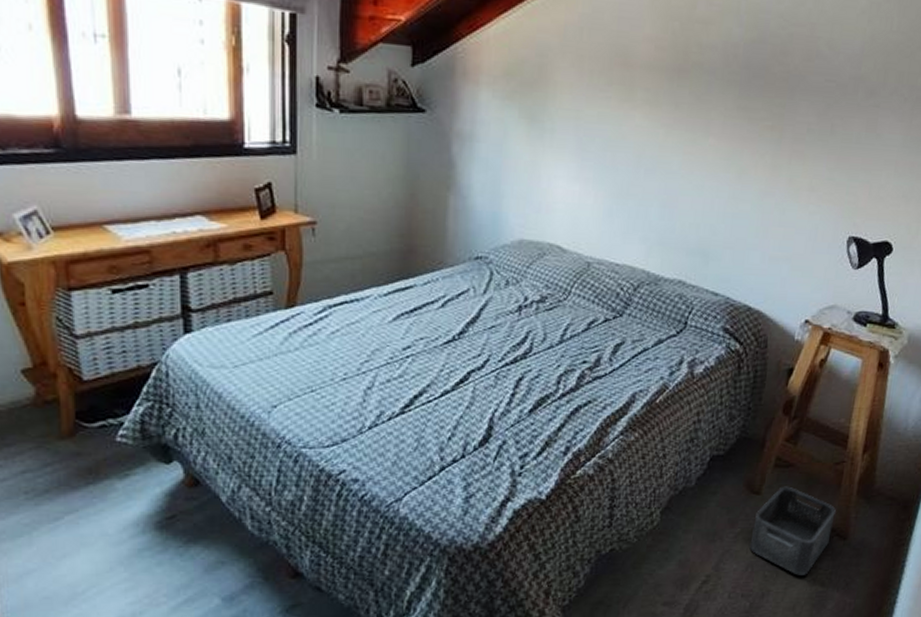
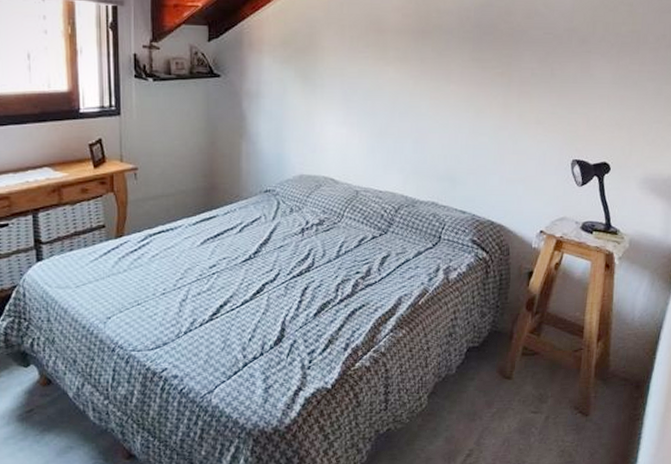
storage bin: present [749,486,836,575] -> none [505,371,577,448]

